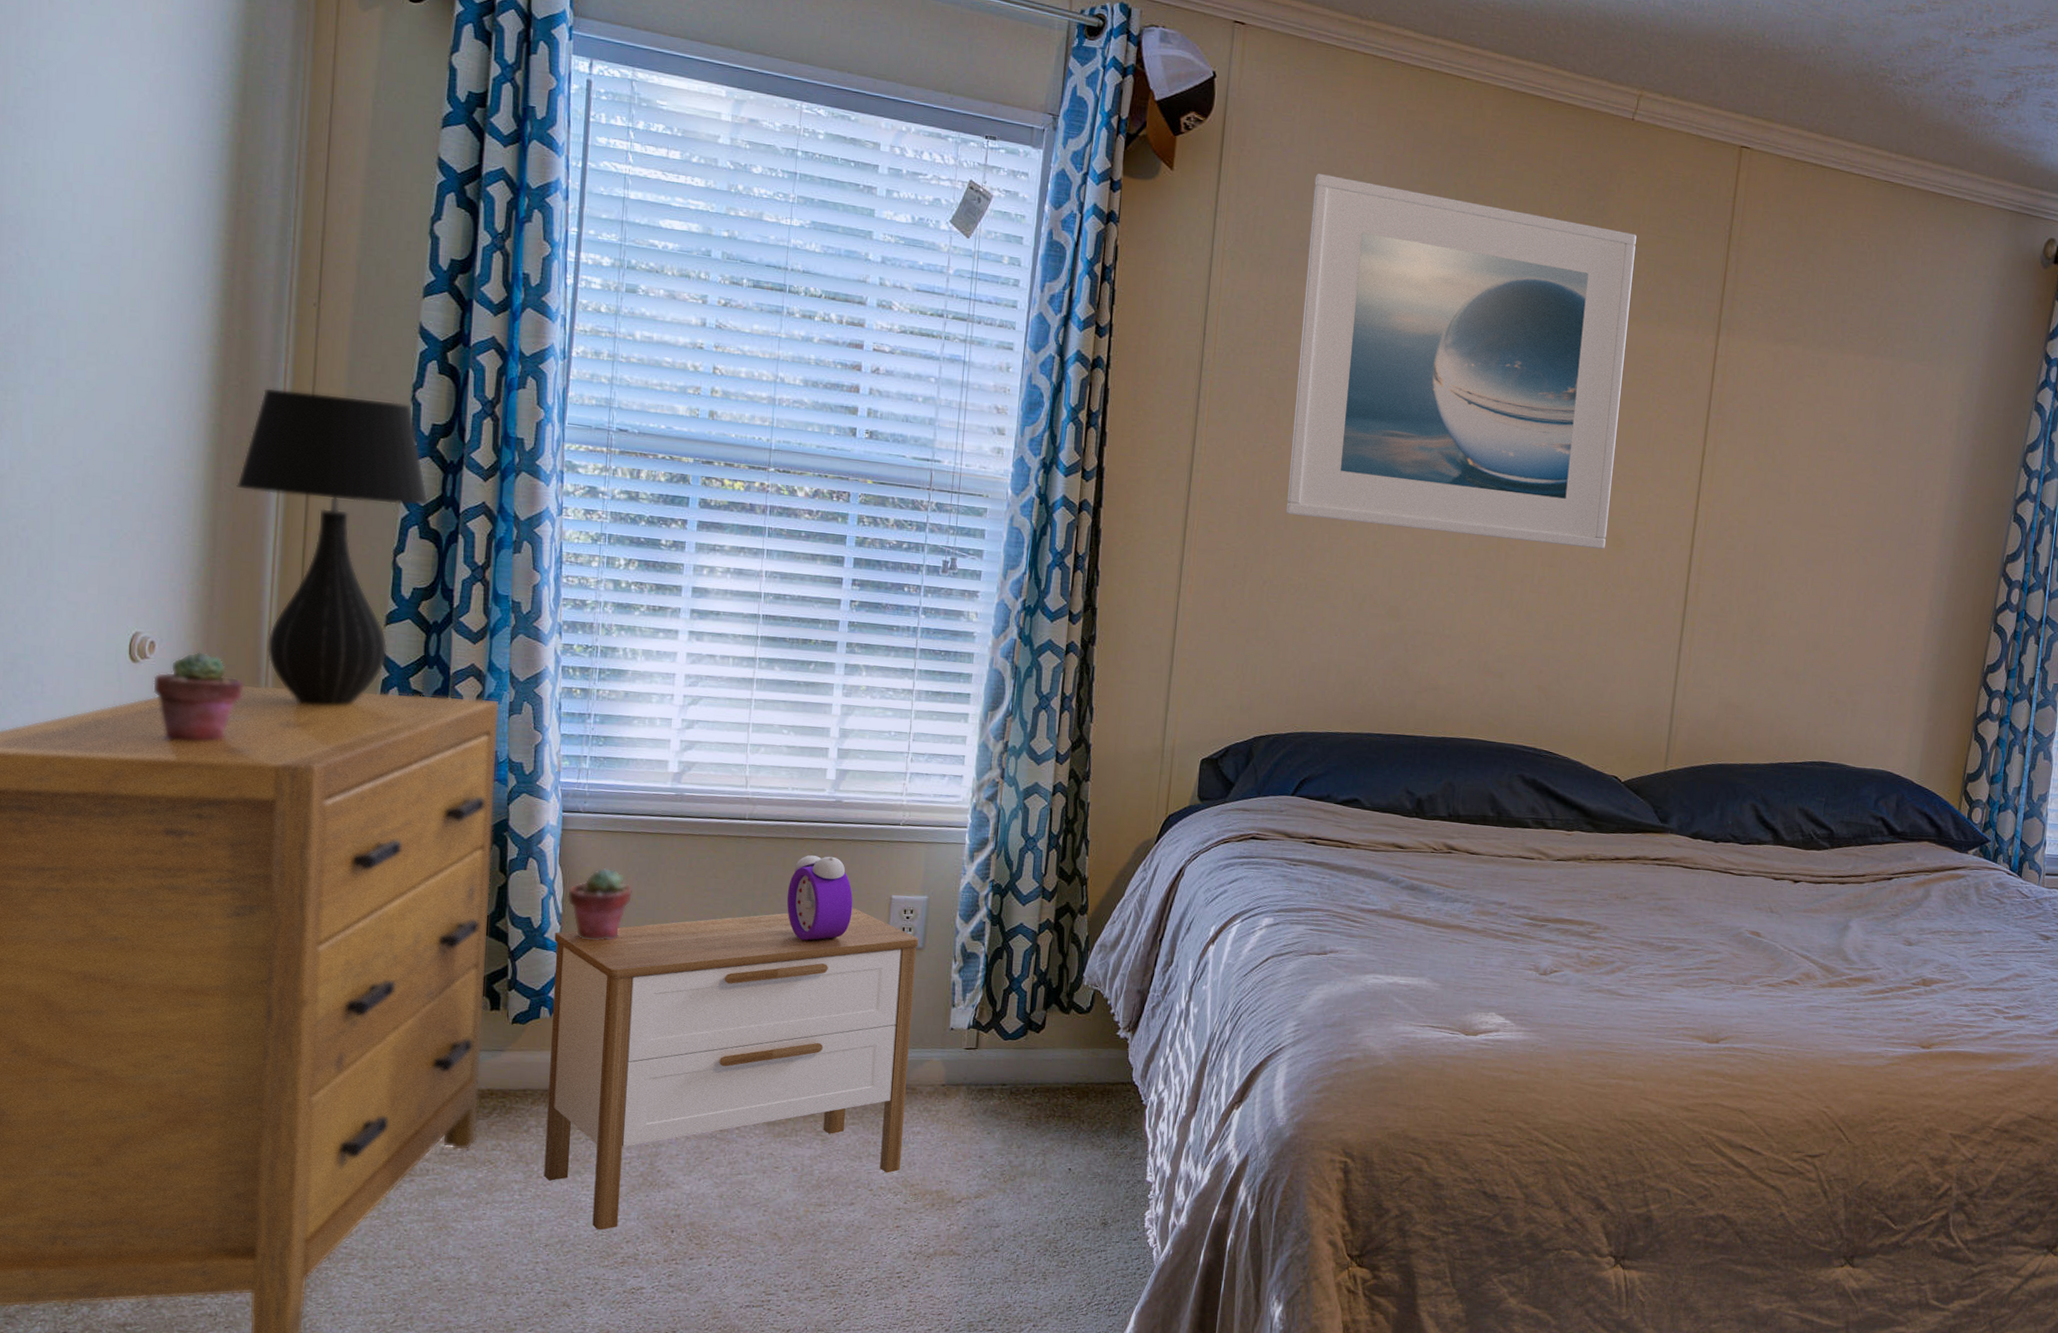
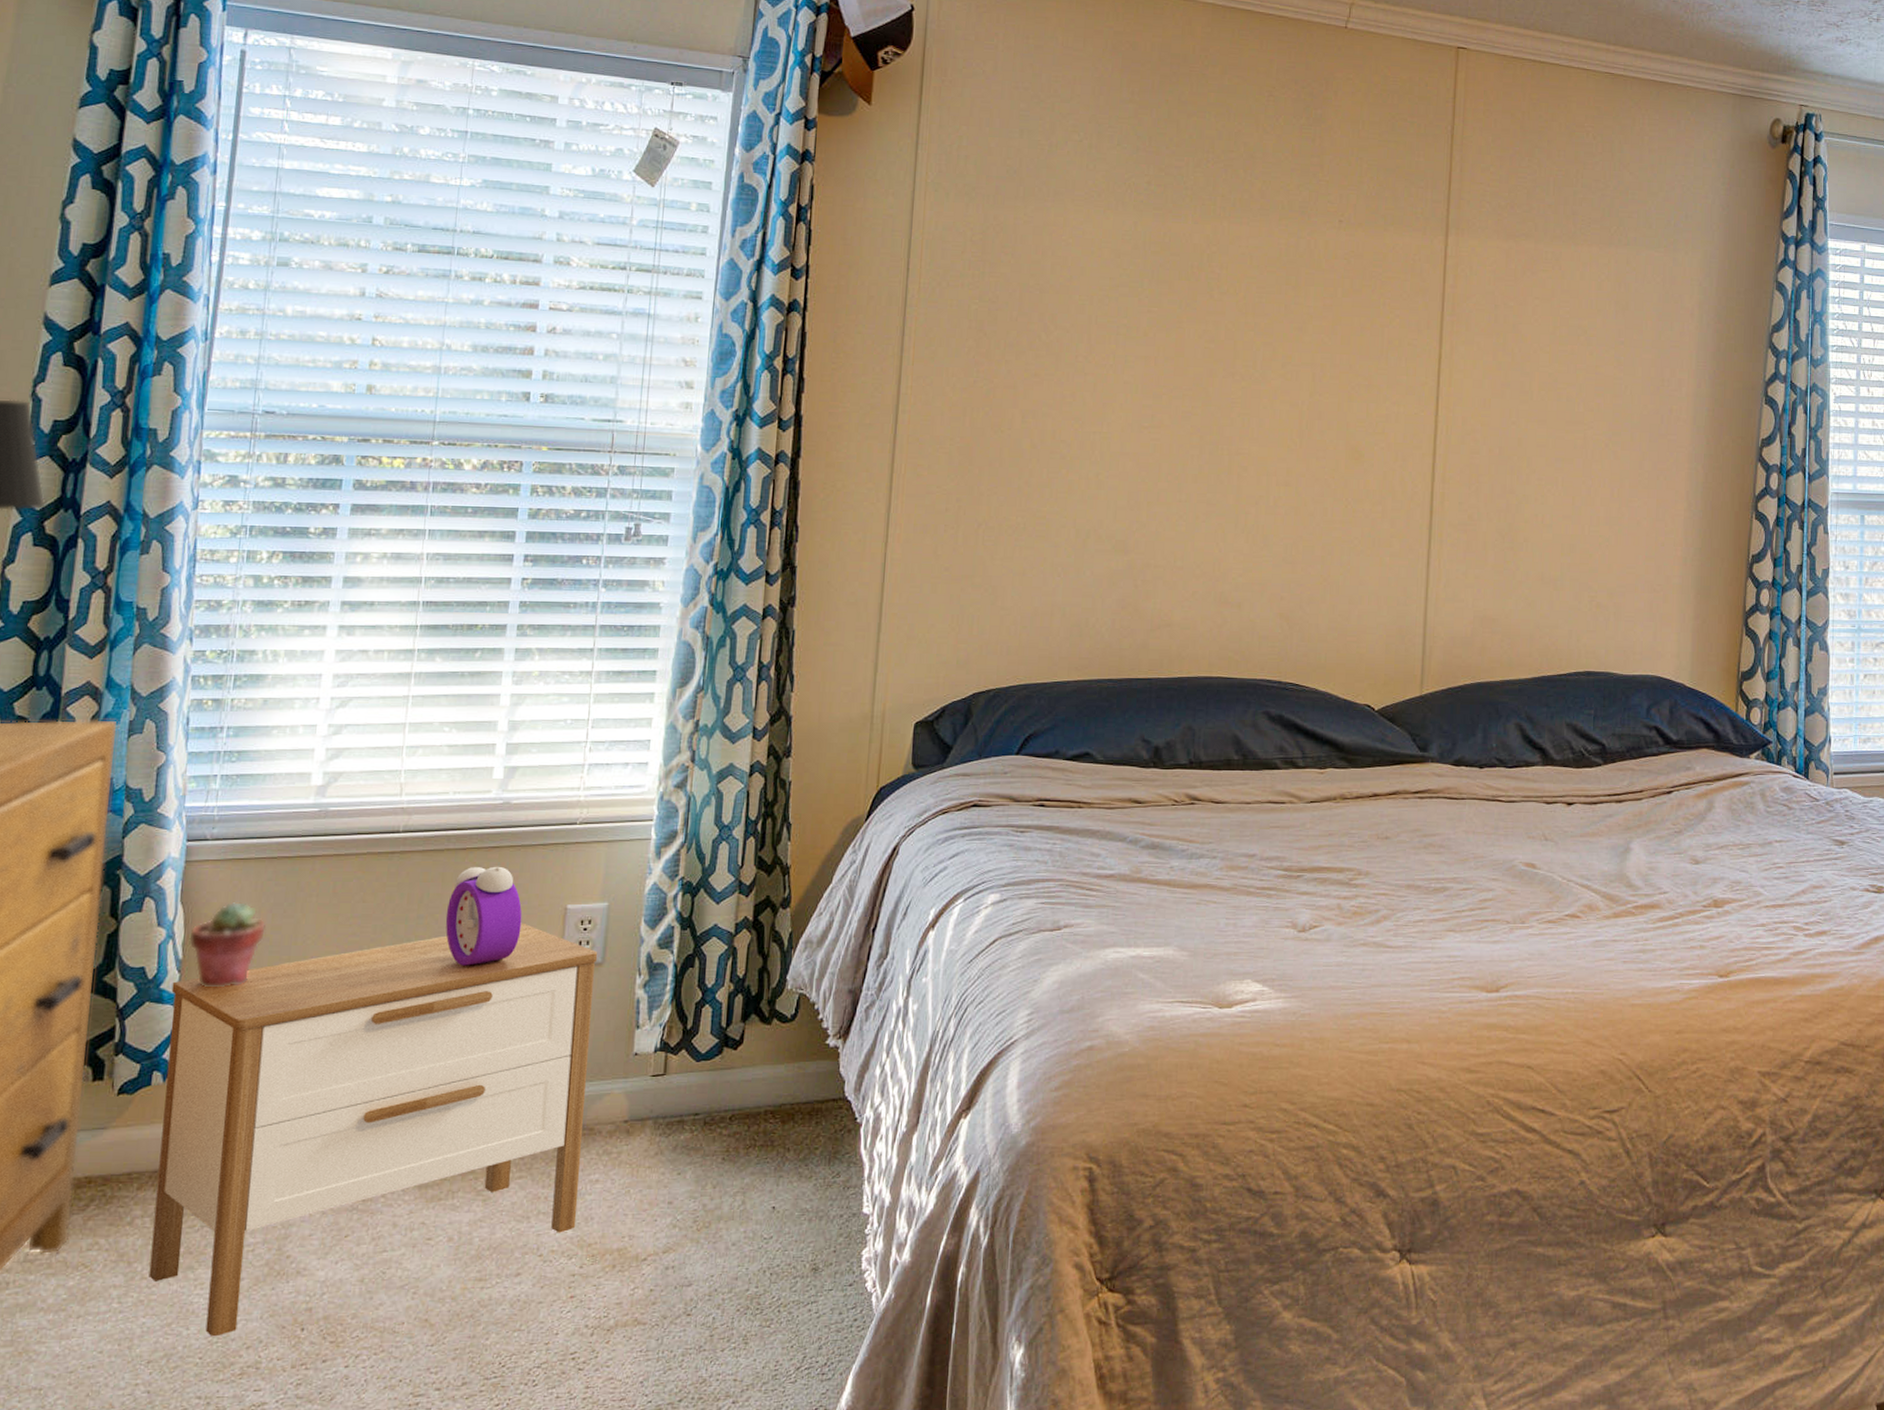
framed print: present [1286,174,1637,549] -> none [1001,100,1357,463]

